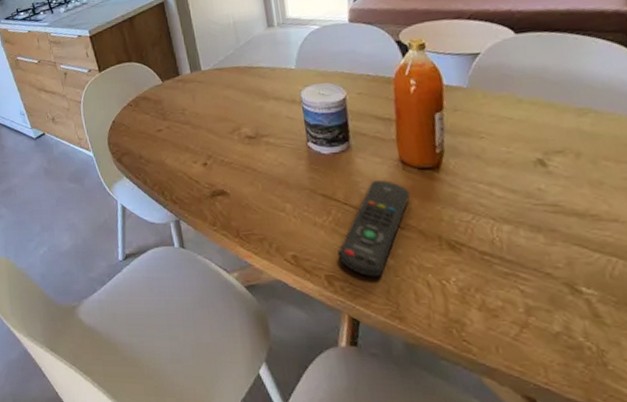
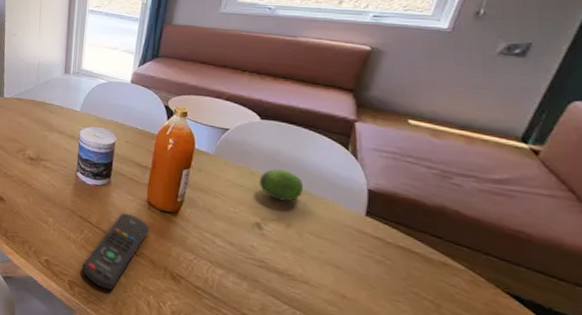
fruit: none [529,89,587,127] -> present [258,169,304,202]

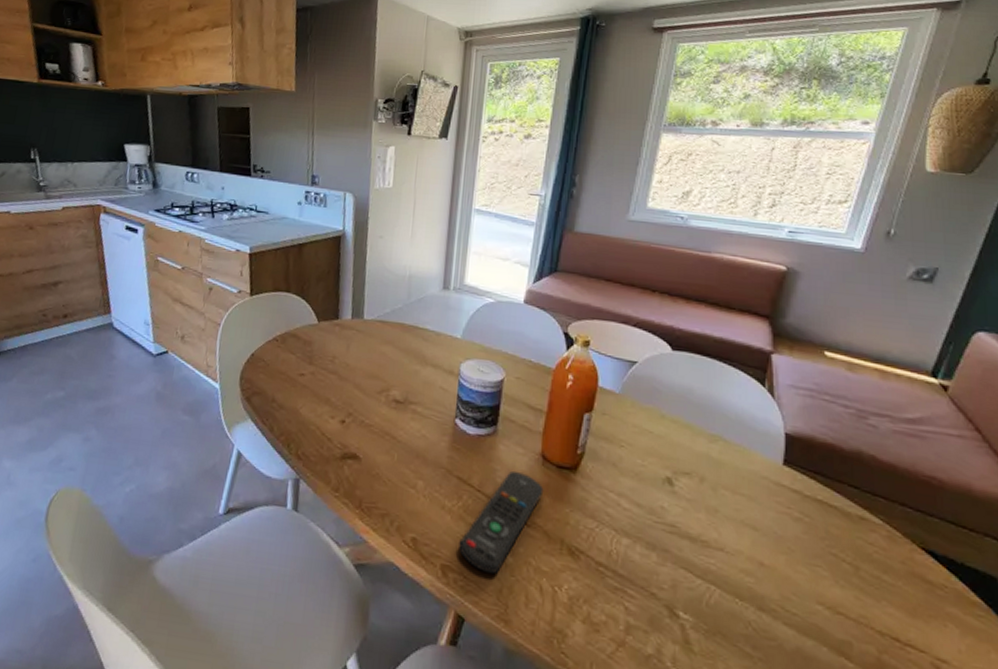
fruit: present [258,169,304,202] -> none [669,410,719,450]

